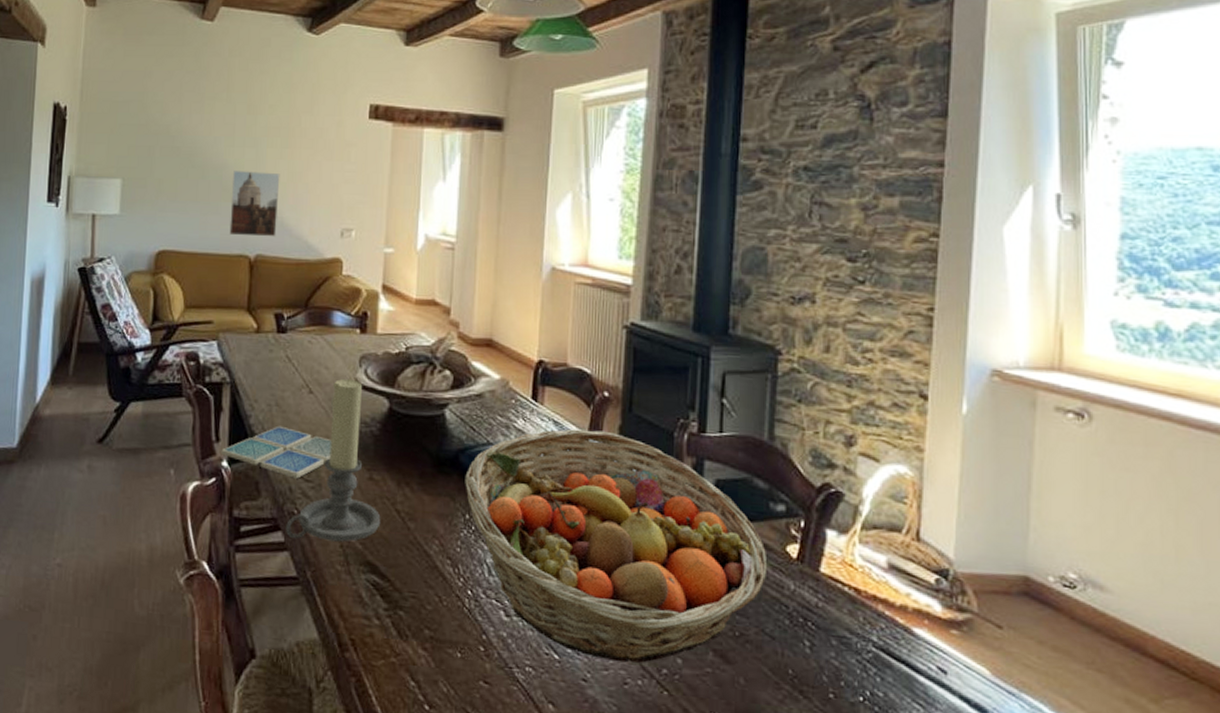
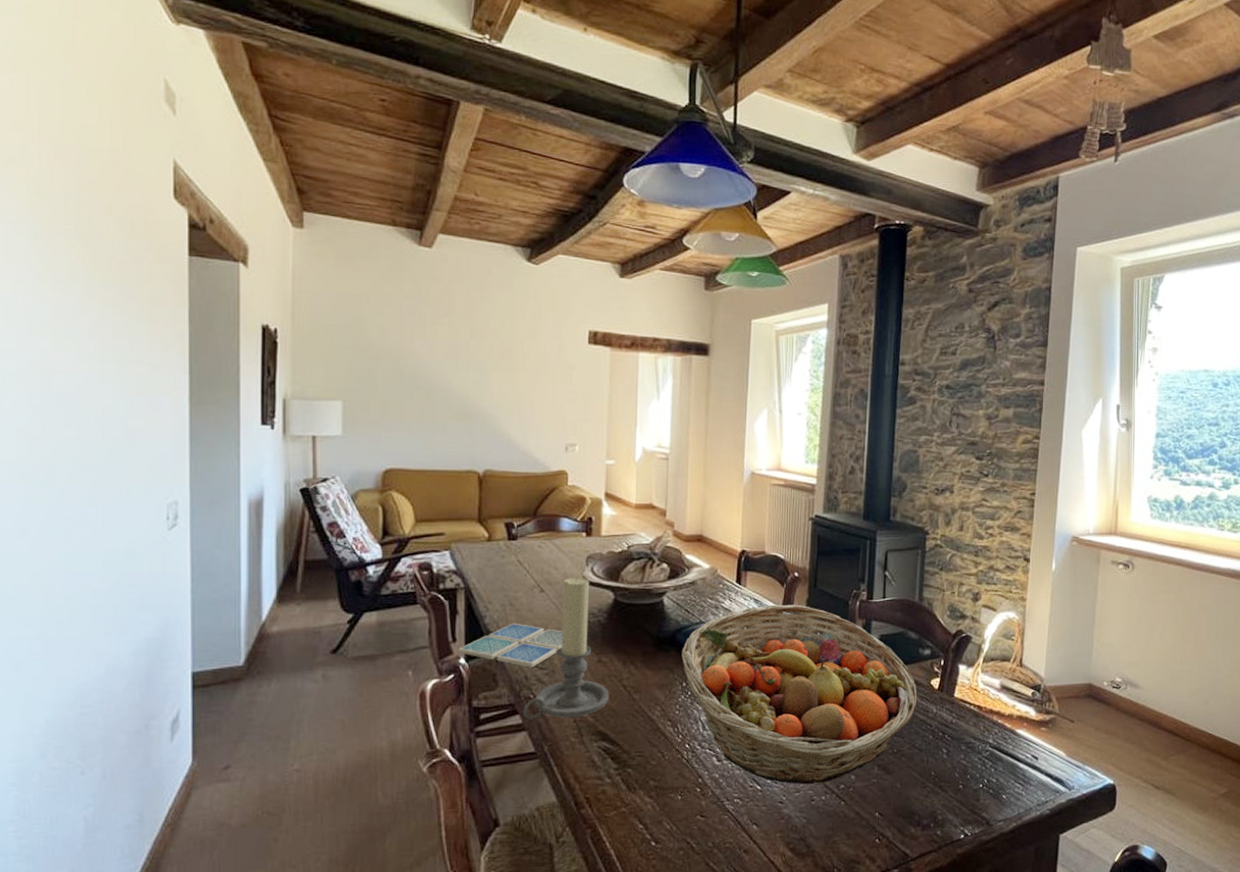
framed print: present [229,171,280,237] -> none [457,392,505,453]

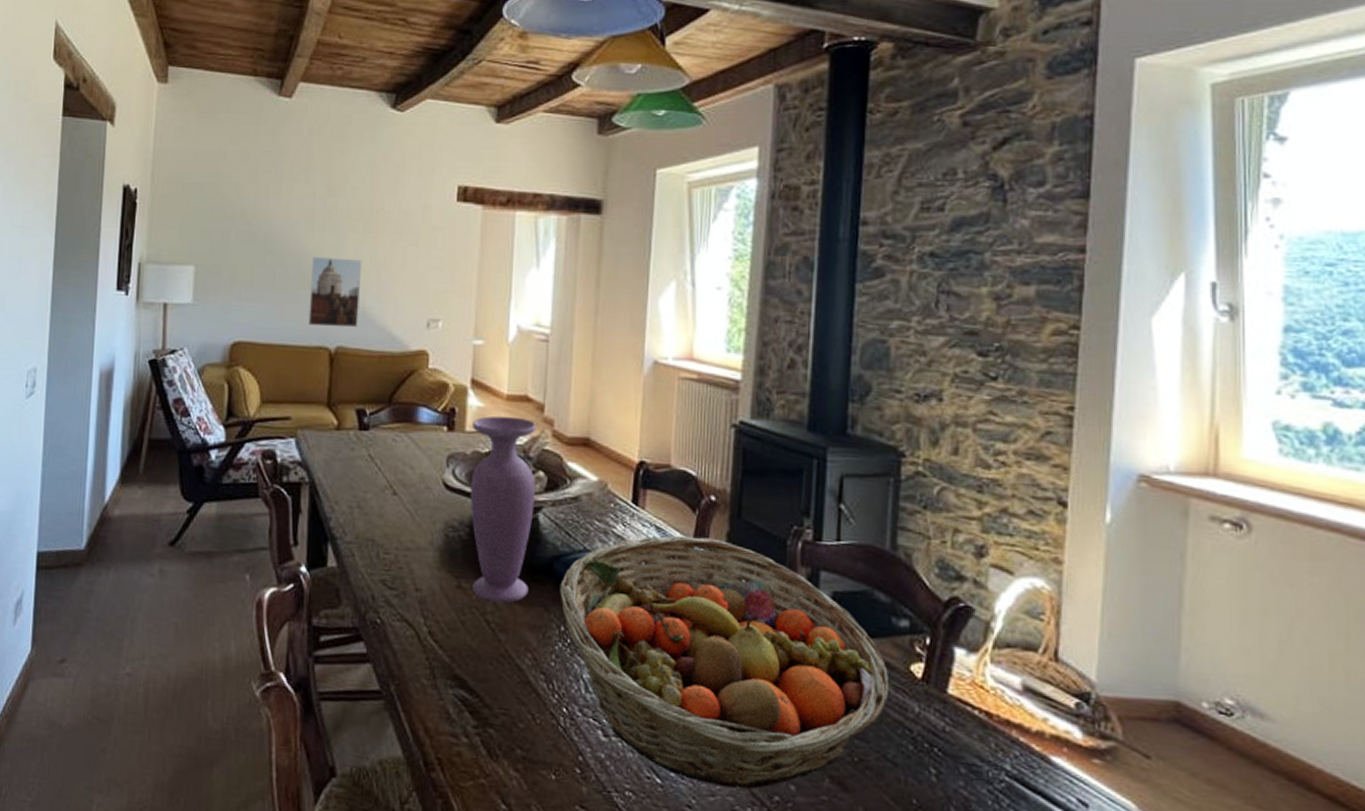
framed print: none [457,392,505,453] -> present [308,257,362,328]
drink coaster: present [458,622,563,668] -> none [299,529,417,586]
candle holder: present [523,577,610,720] -> none [368,479,470,655]
vase: none [607,521,660,671] -> present [470,416,537,604]

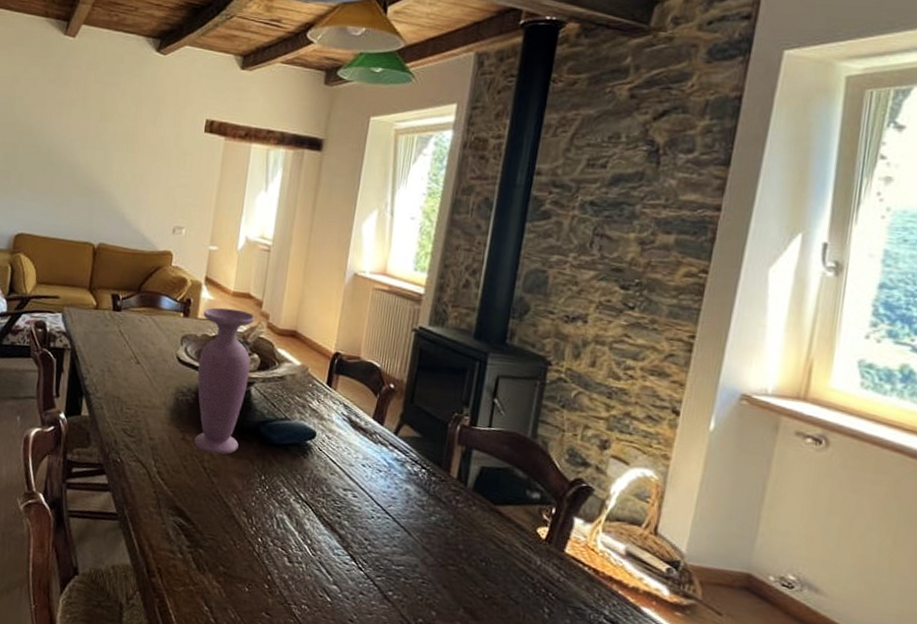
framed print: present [308,257,362,328] -> none [78,170,124,229]
fruit basket: present [560,535,890,790] -> none [263,412,519,612]

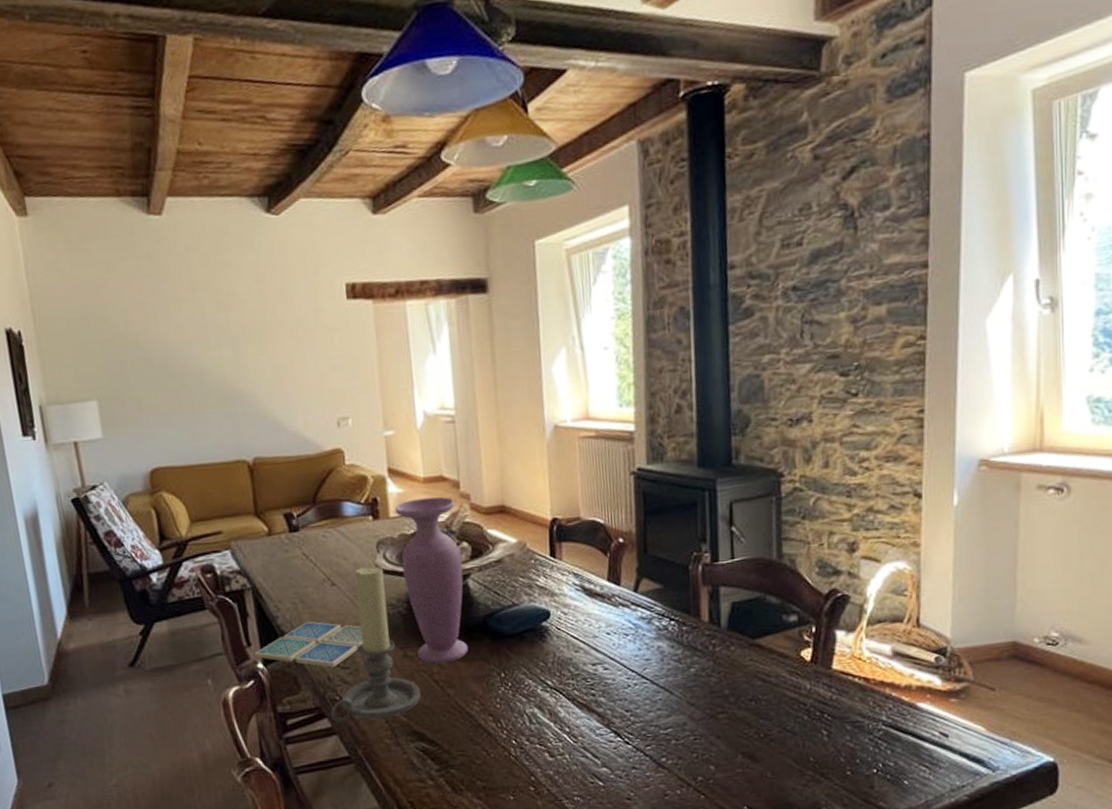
drink coaster: none [59,388,153,434] -> present [254,621,363,668]
candle holder: none [109,354,190,489] -> present [330,565,421,723]

